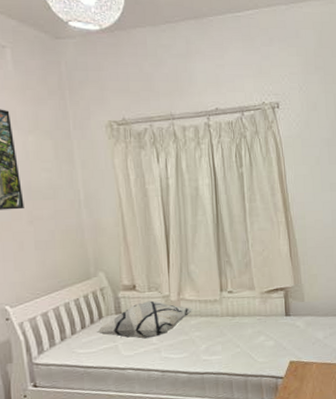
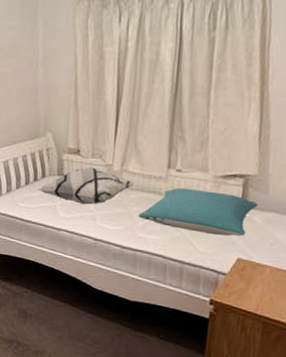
pillow: none [201,306,298,345] -> present [139,187,258,237]

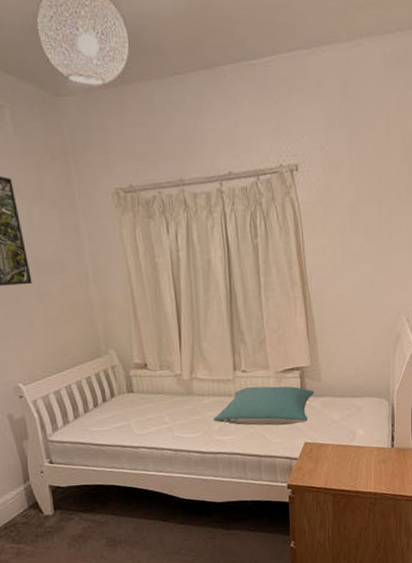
decorative pillow: present [38,167,135,205] -> none [108,379,206,418]

